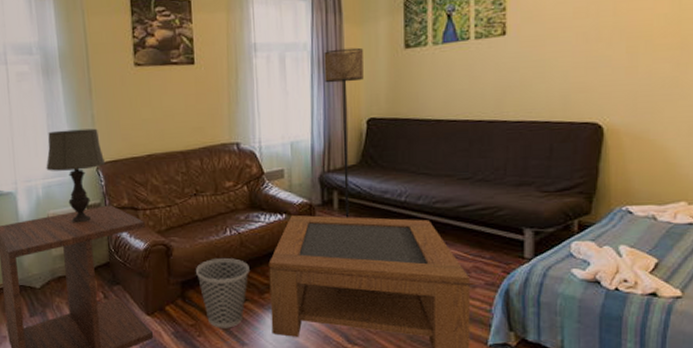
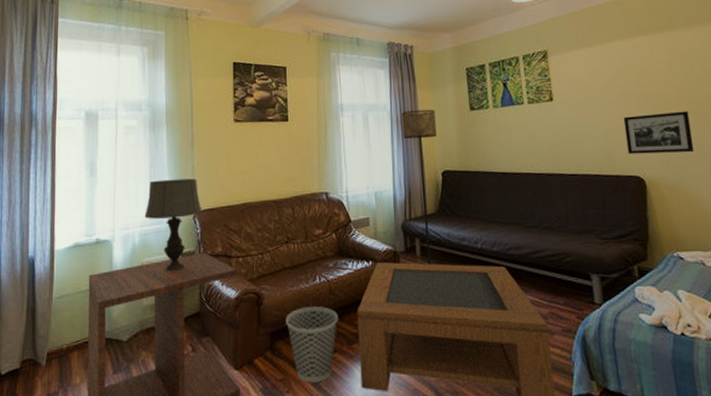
picture frame: none [588,44,672,98] -> present [623,111,695,154]

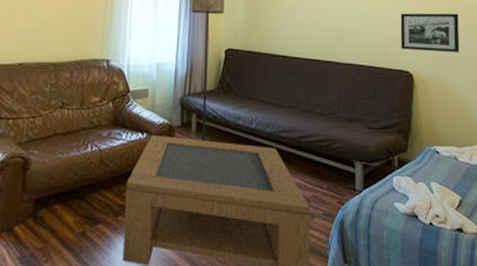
wastebasket: present [286,307,338,383] -> none [52,176,106,254]

